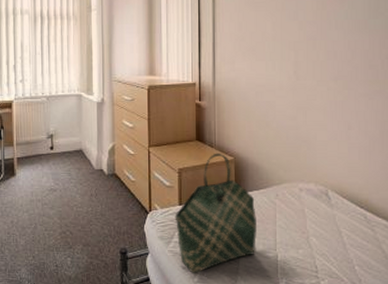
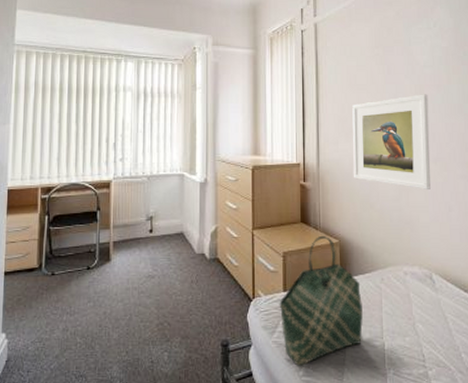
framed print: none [249,10,331,108] -> present [352,94,431,189]

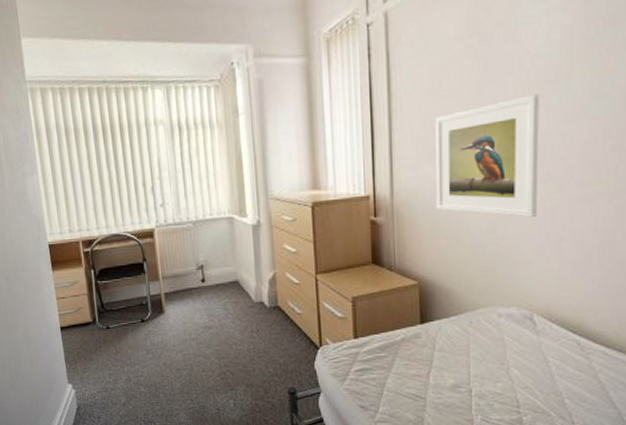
tote bag: present [279,235,363,366] -> none [349,277,446,412]

